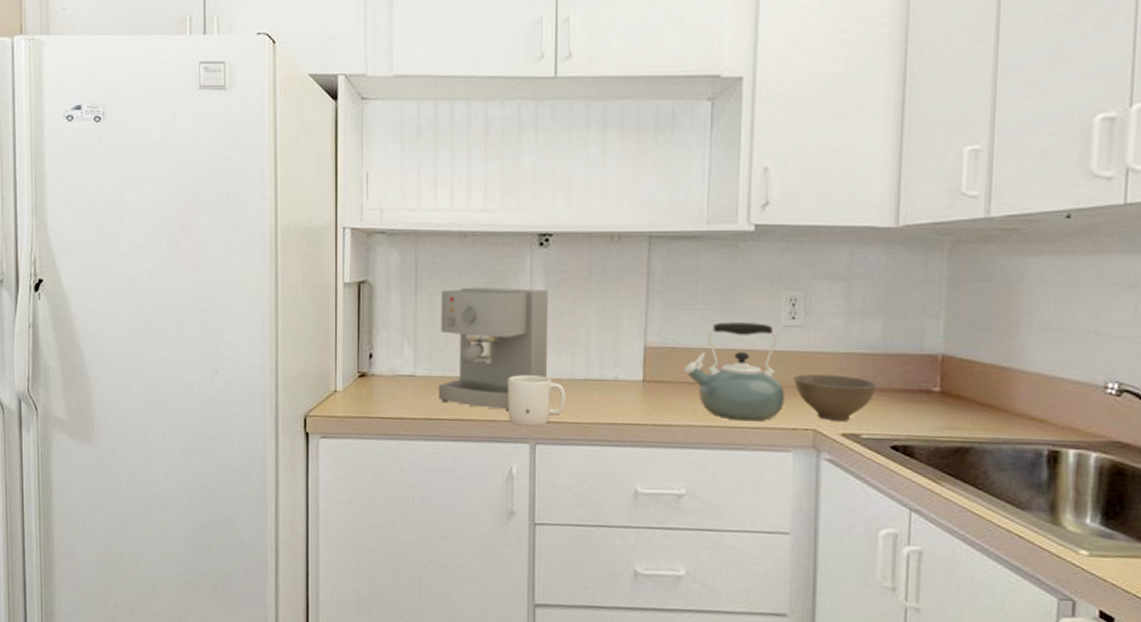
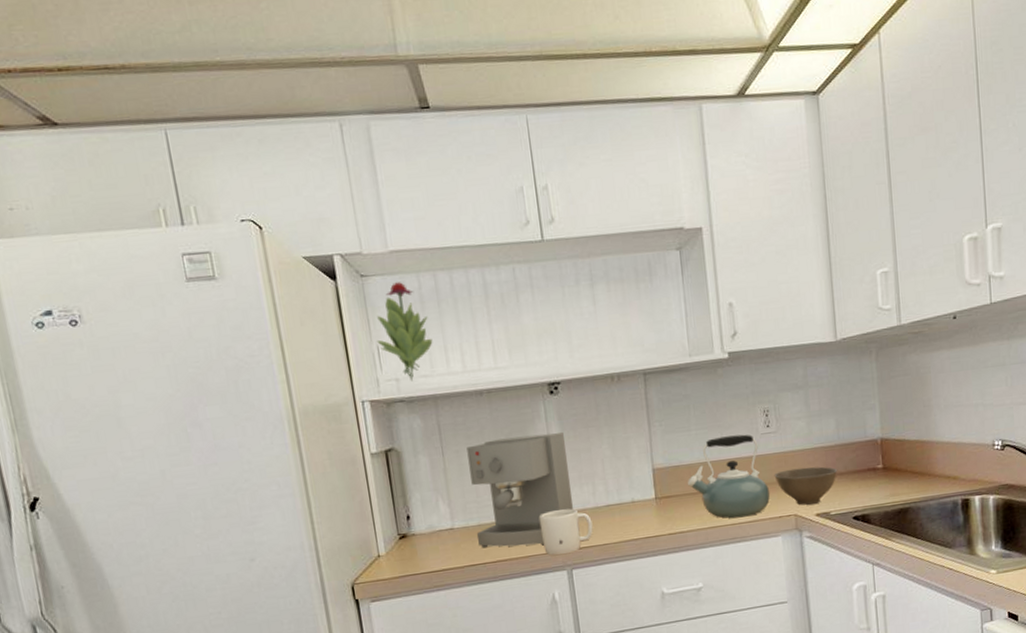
decorative plant: none [367,107,423,213] -> present [376,281,433,381]

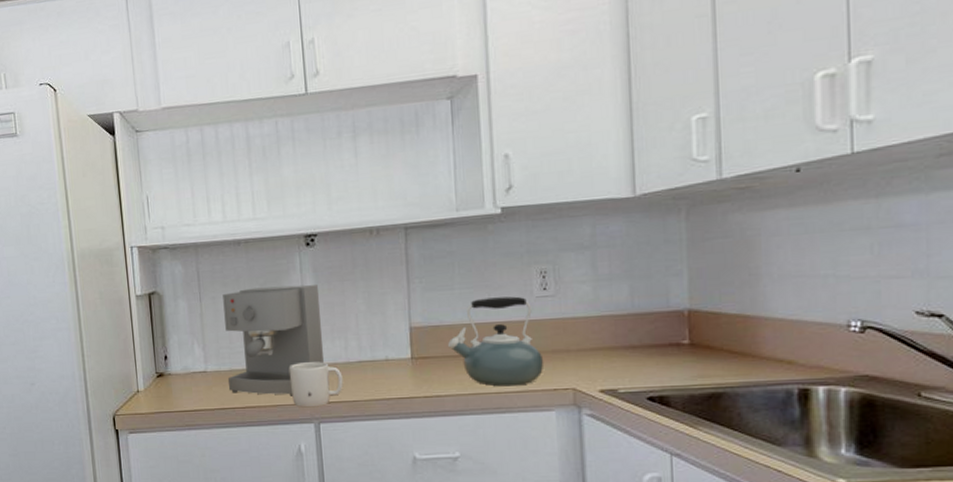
decorative plant: present [376,281,433,381] -> none [146,135,197,230]
bowl: present [774,466,838,505] -> none [549,336,630,379]

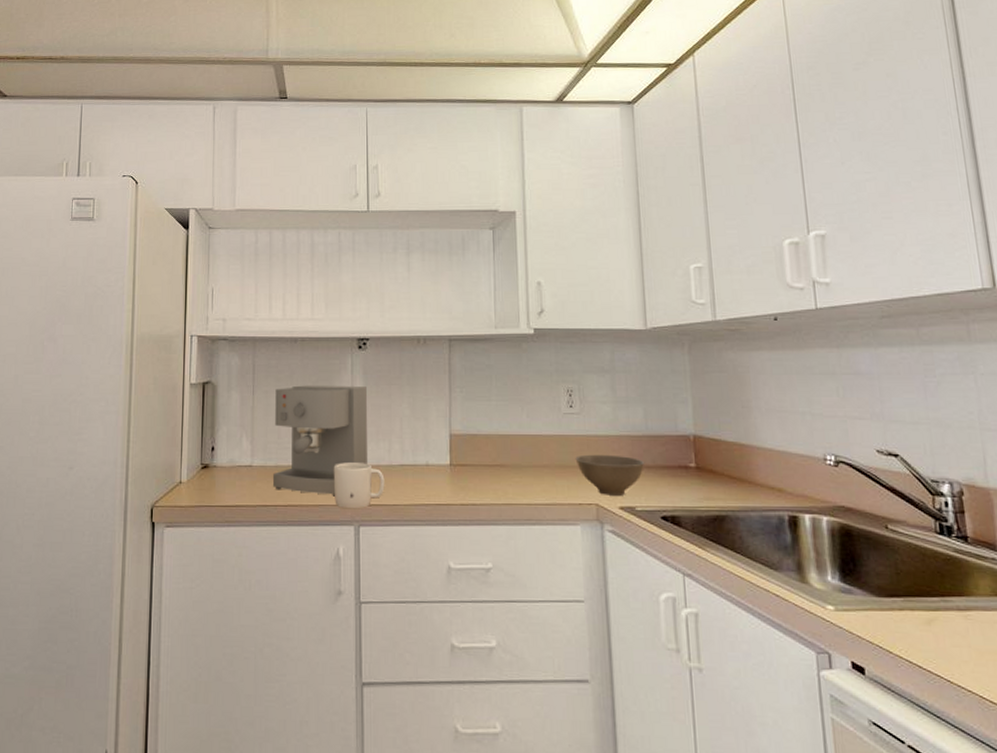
kettle: present [447,296,544,387] -> none [483,411,571,499]
bowl: none [549,336,630,379] -> present [575,454,645,495]

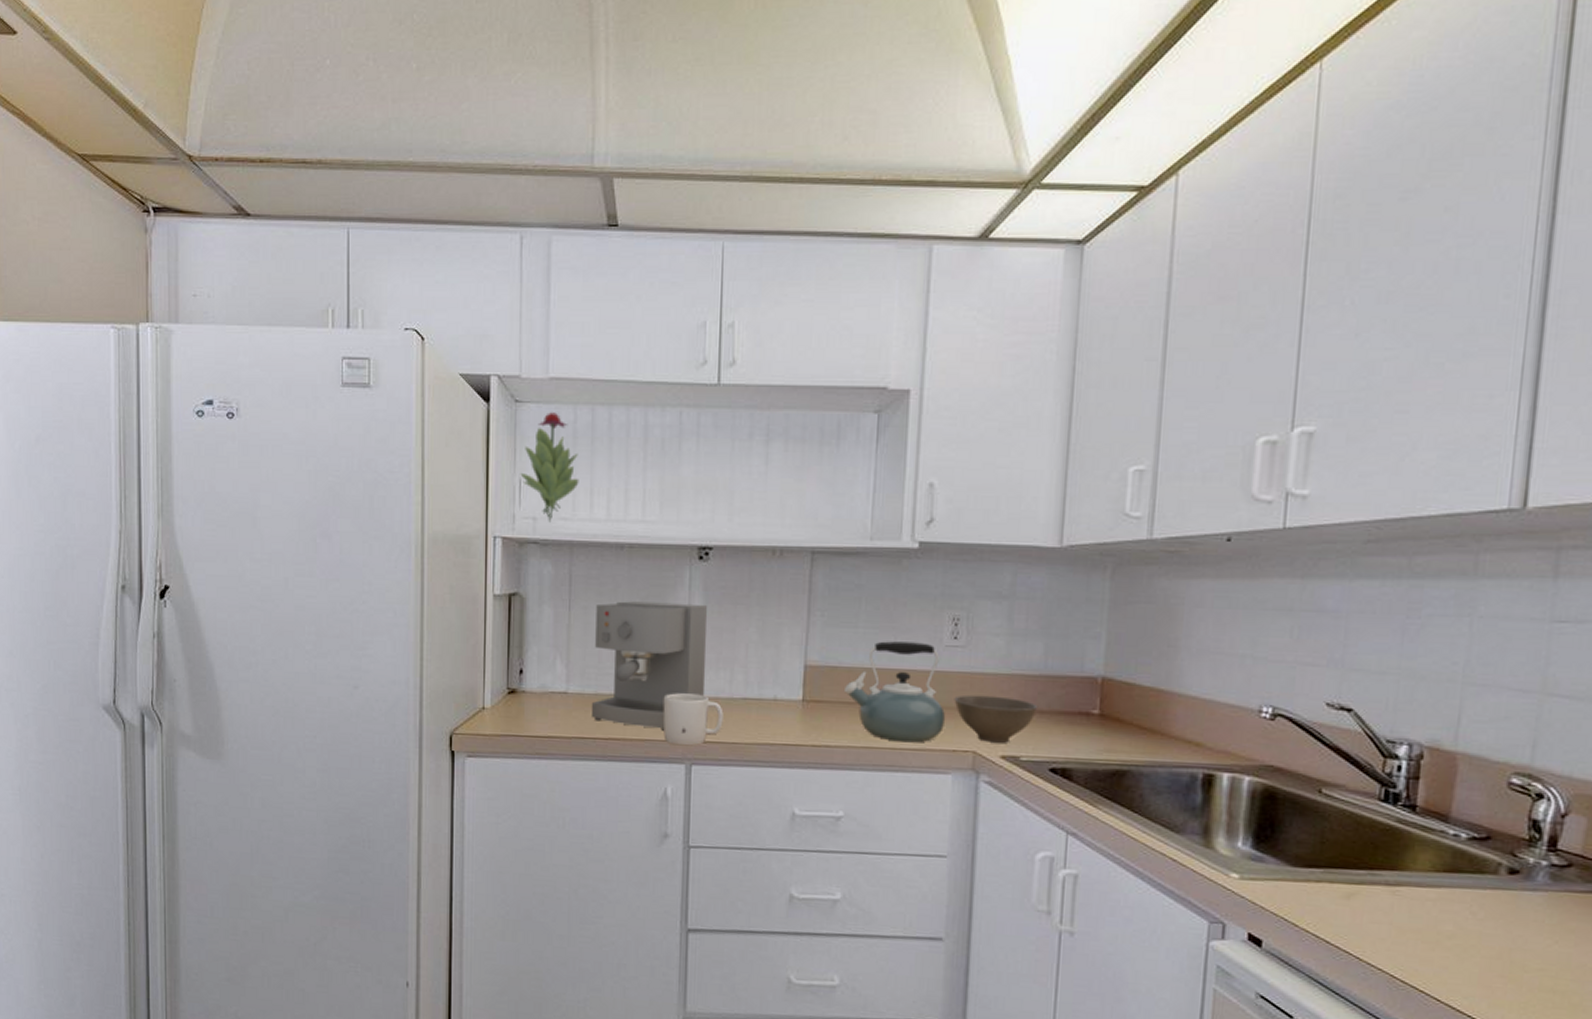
decorative plant: none [212,235,260,323] -> present [520,411,579,522]
kettle: none [483,411,571,499] -> present [843,641,946,743]

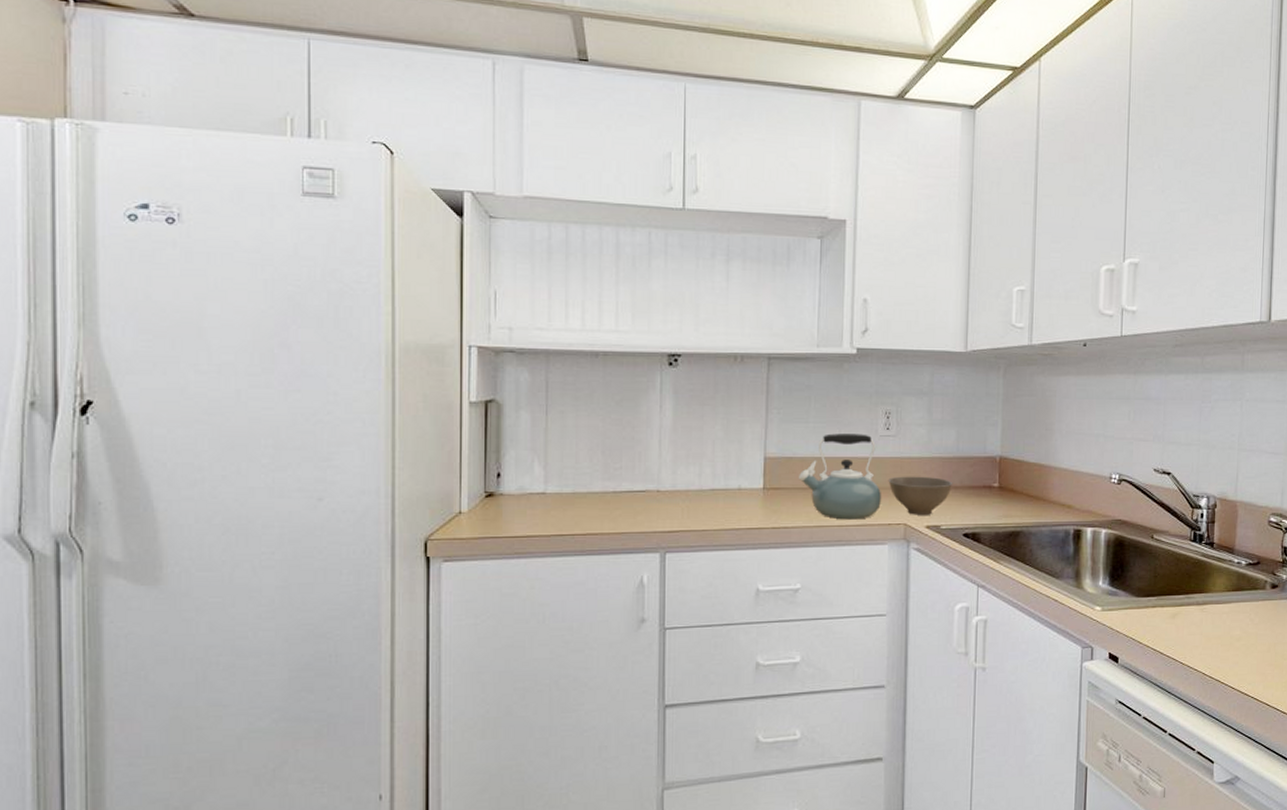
decorative plant: present [520,411,579,522] -> none [495,227,554,332]
coffee maker: present [592,601,707,731] -> none [570,405,677,524]
mug: present [662,693,724,747] -> none [638,488,694,536]

